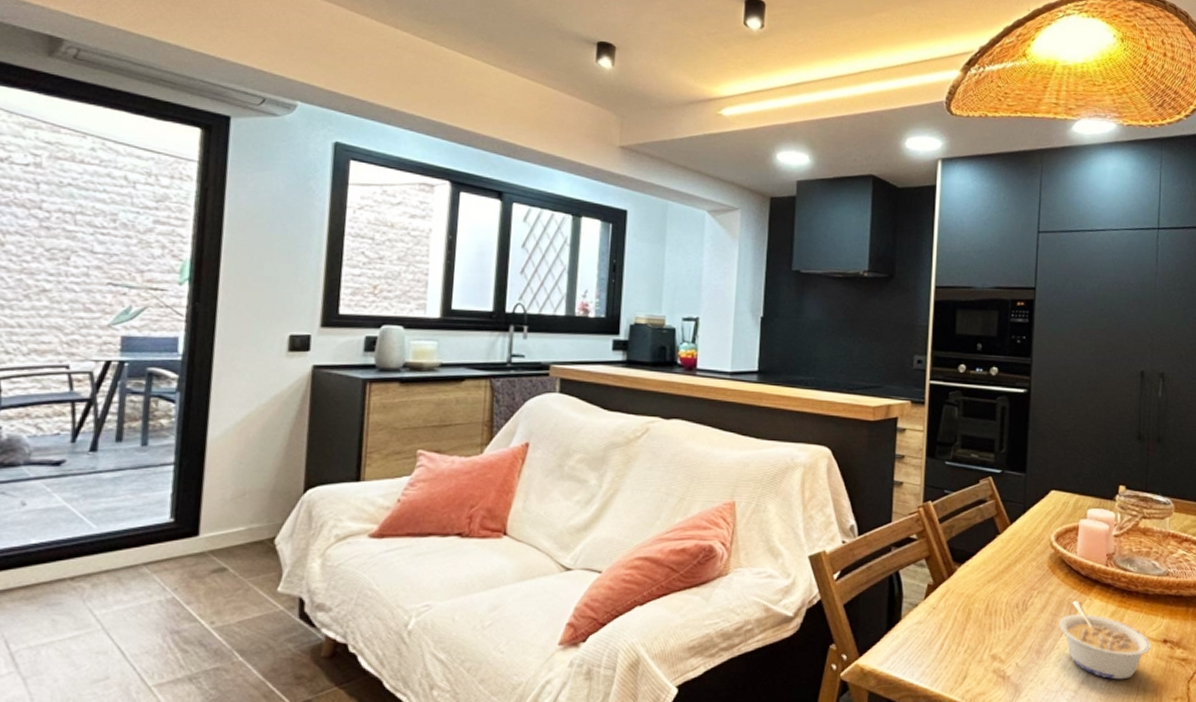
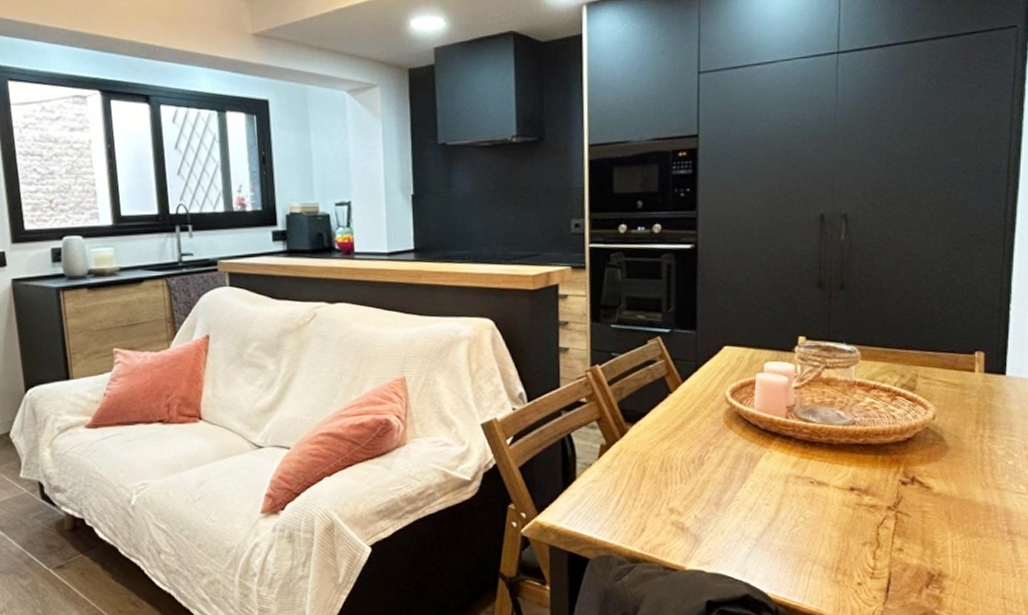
legume: present [1059,601,1151,680] -> none [738,454,837,528]

